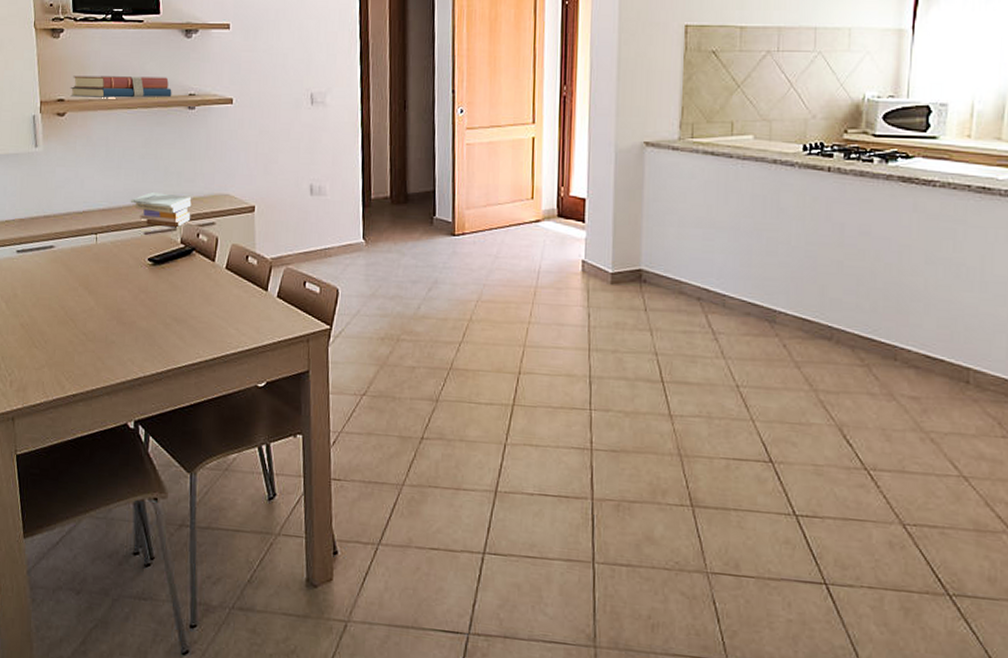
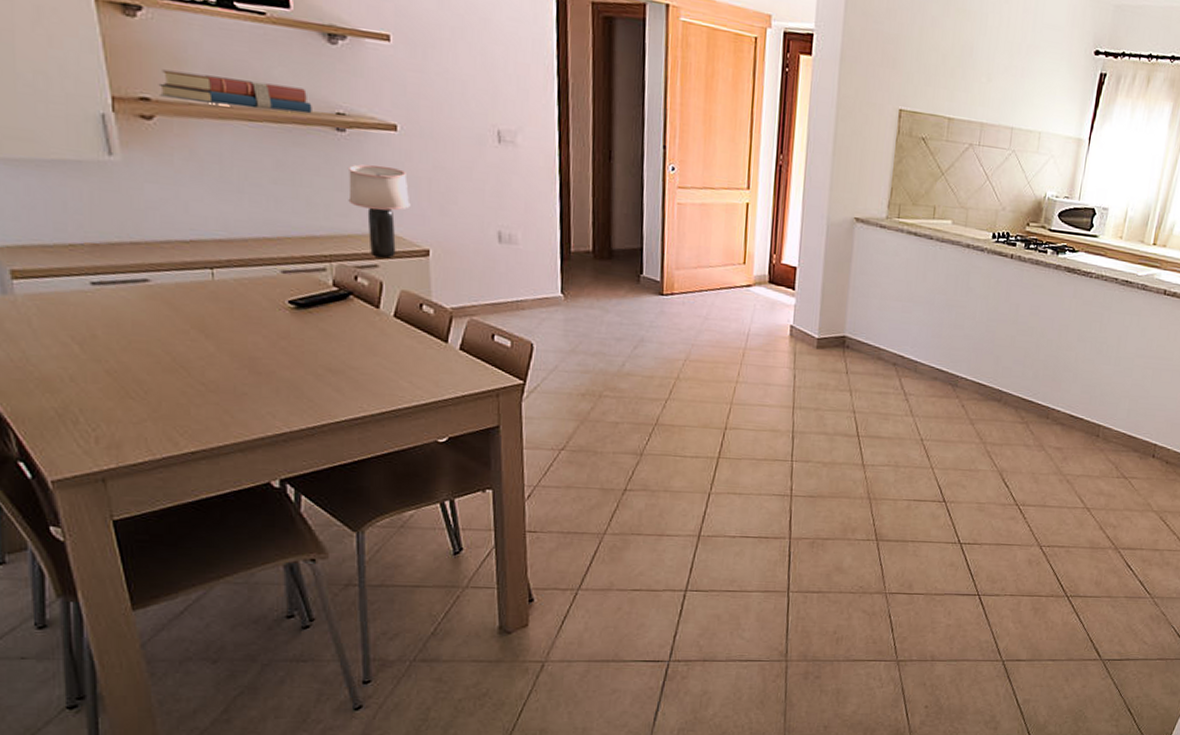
books: present [130,192,192,228] -> none [259,224,346,268]
table lamp: none [195,134,241,216] -> present [348,164,411,258]

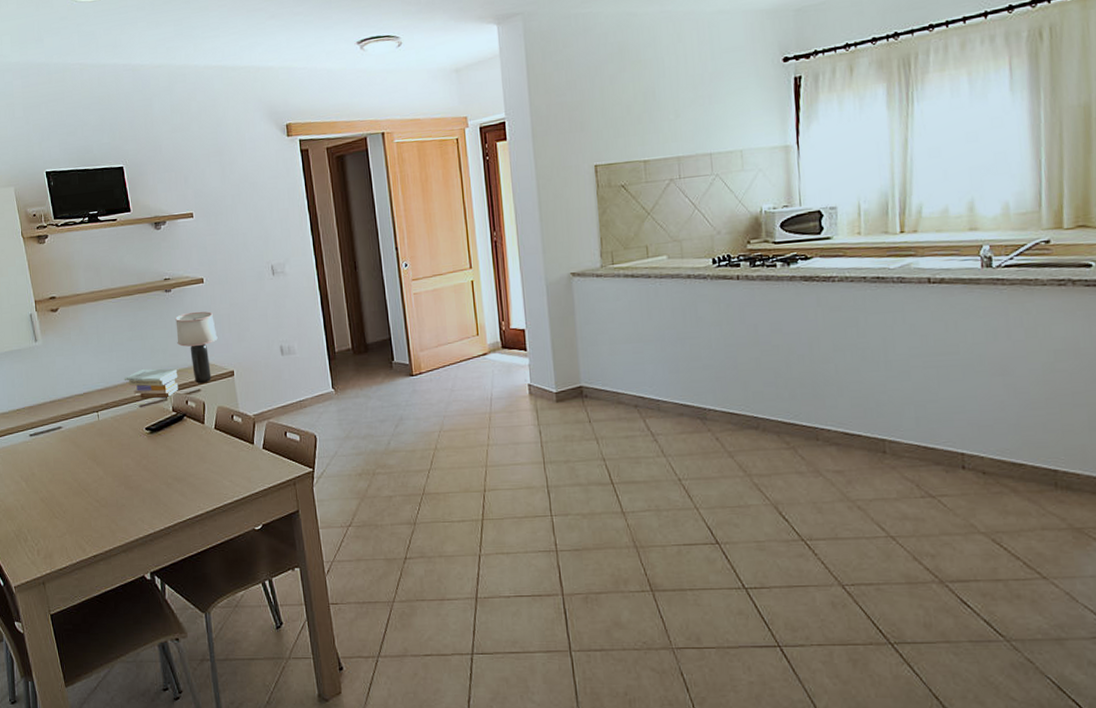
books: present [158,69,312,114] -> none [59,266,149,294]
books: none [259,224,346,268] -> present [124,368,179,399]

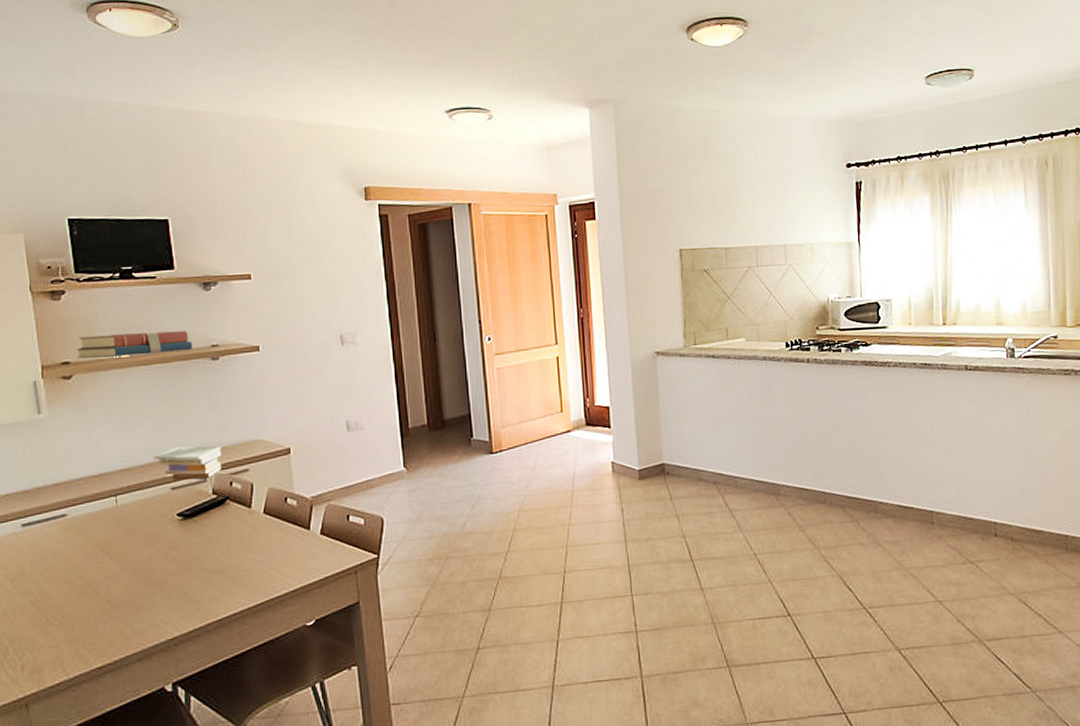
books: none [59,266,149,294] -> present [76,331,193,359]
table lamp: present [175,311,218,384] -> none [222,382,273,463]

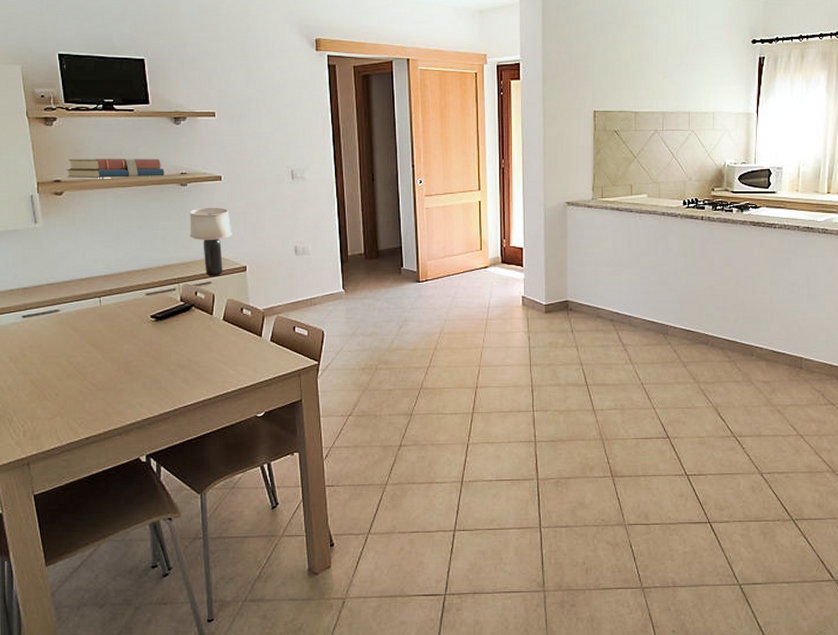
books: present [153,446,222,480] -> none [130,259,189,288]
table lamp: none [222,382,273,463] -> present [190,207,232,276]

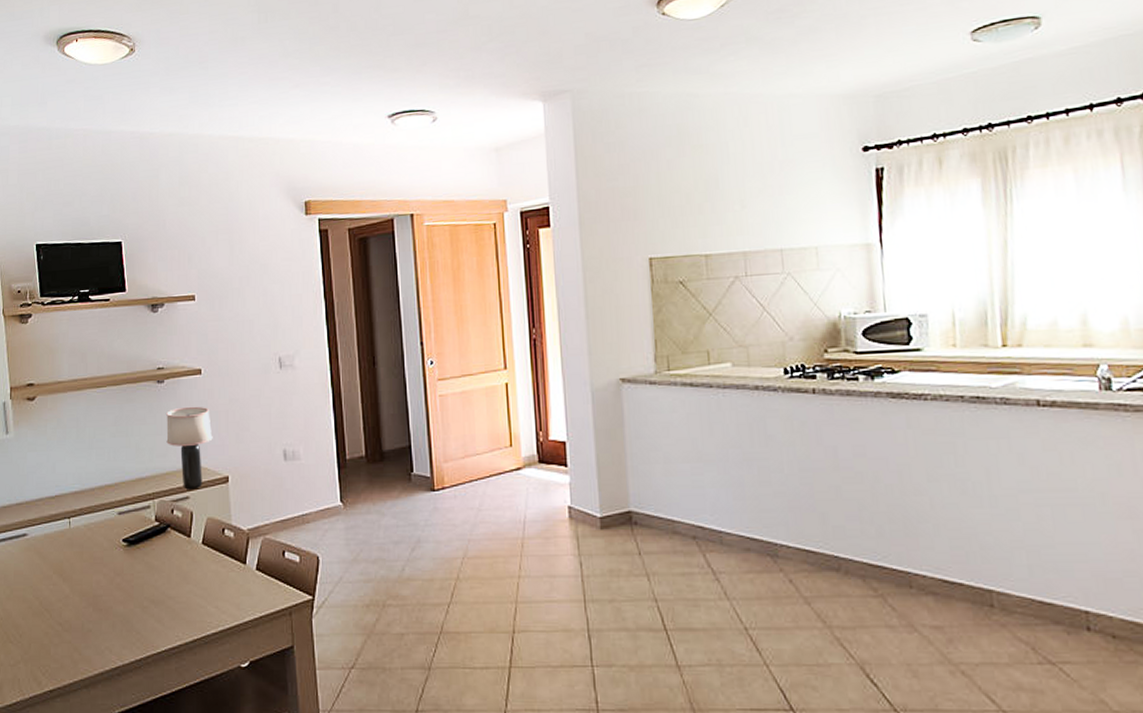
books: present [66,159,165,178] -> none [39,353,140,380]

